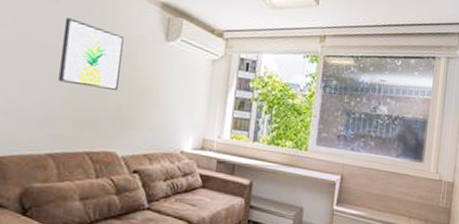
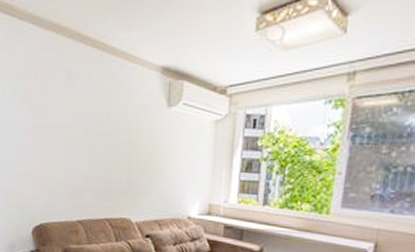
wall art: present [59,18,124,90] -> none [80,98,130,161]

